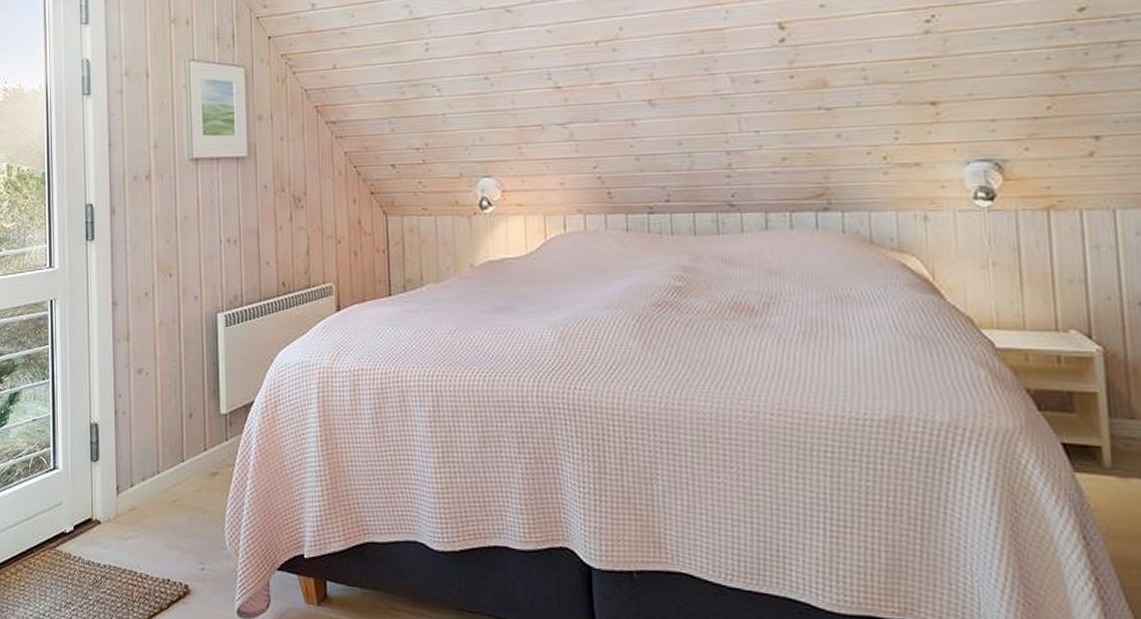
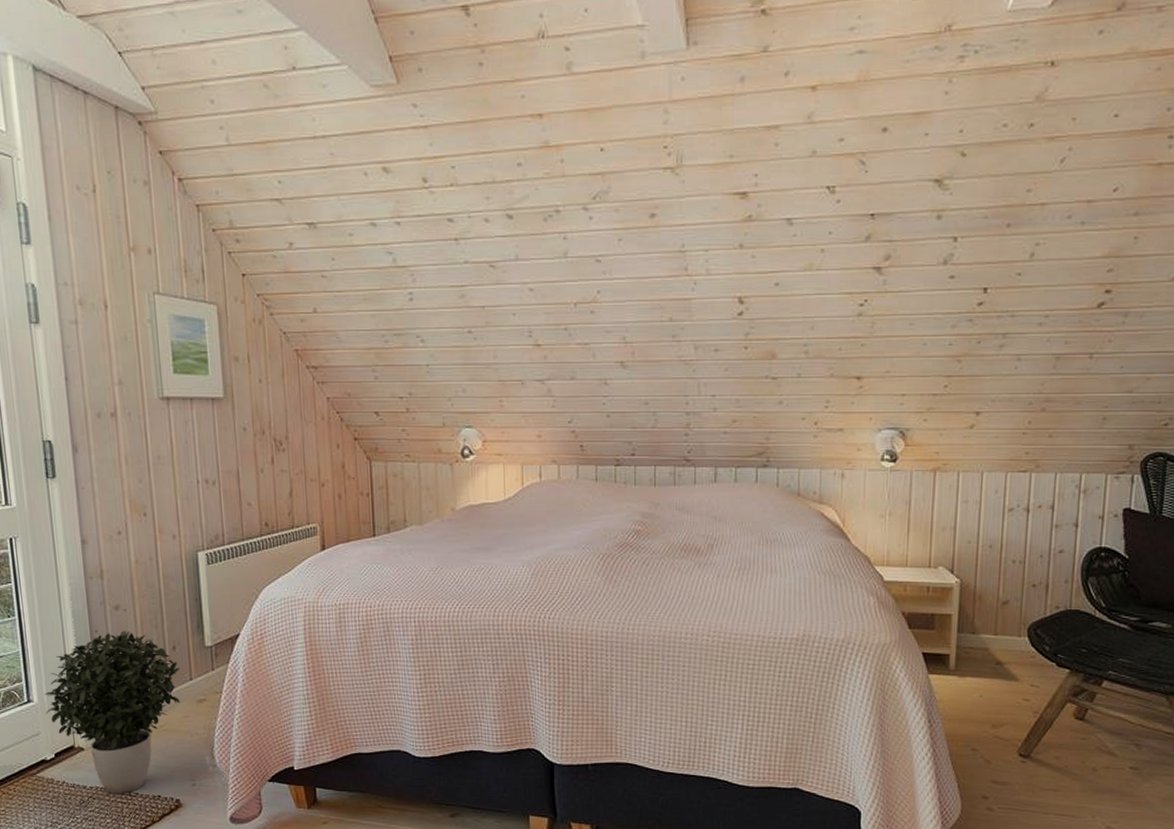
potted plant: none [69,395,195,575] -> present [45,630,180,794]

